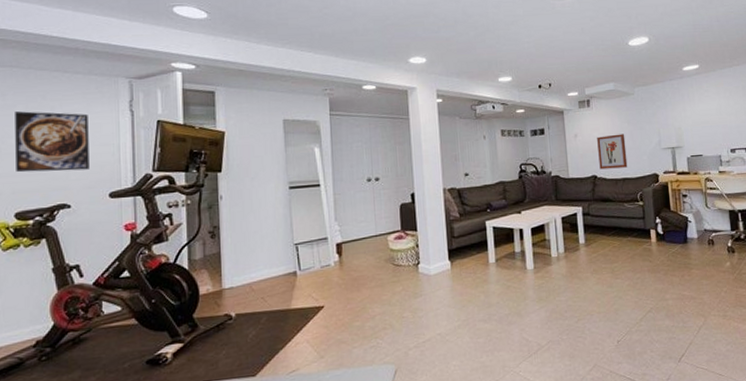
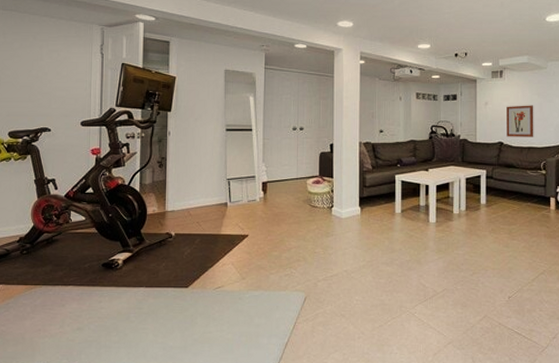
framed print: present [15,111,90,173] -> none [11,48,68,101]

